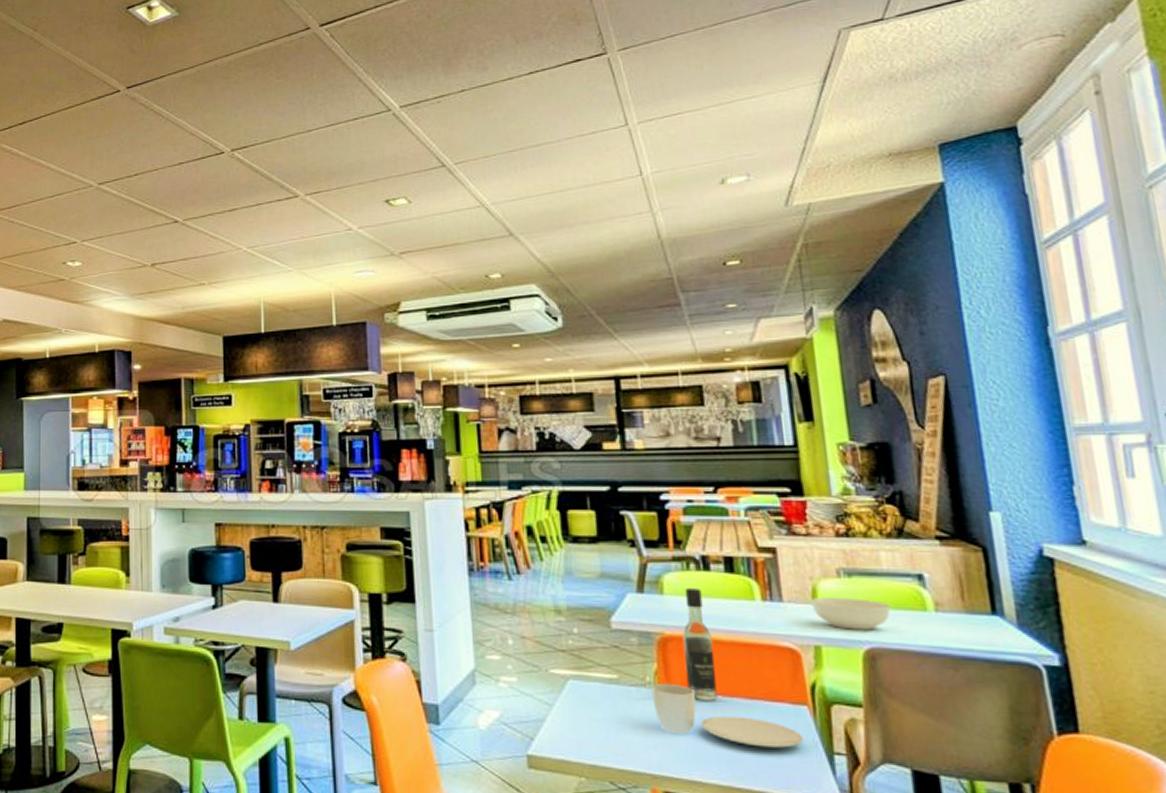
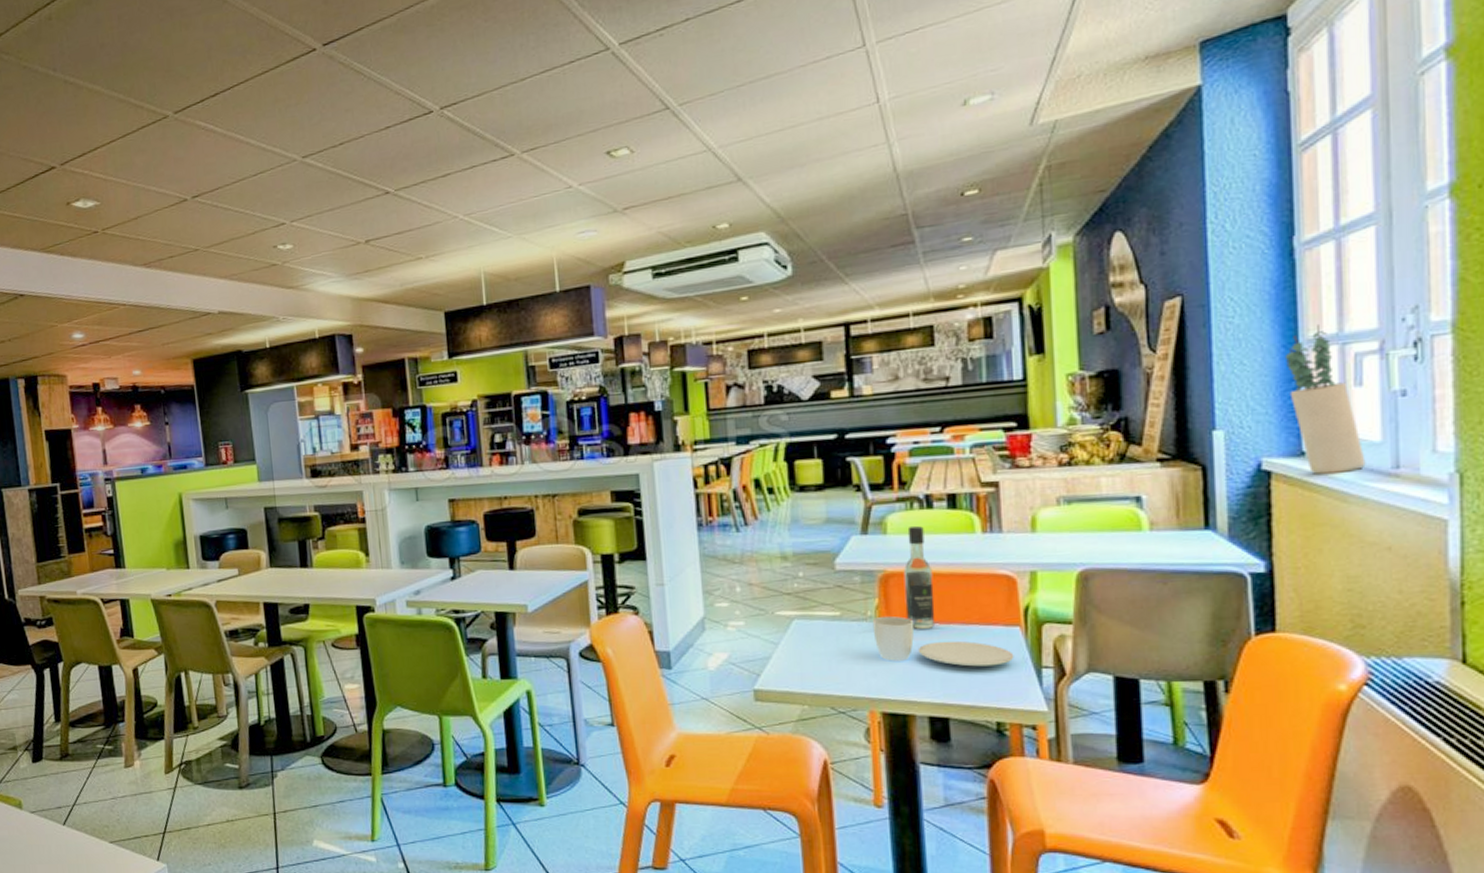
bowl: present [809,596,892,630] -> none [1028,524,1108,554]
vase: none [1053,414,1150,565] -> present [1284,325,1366,474]

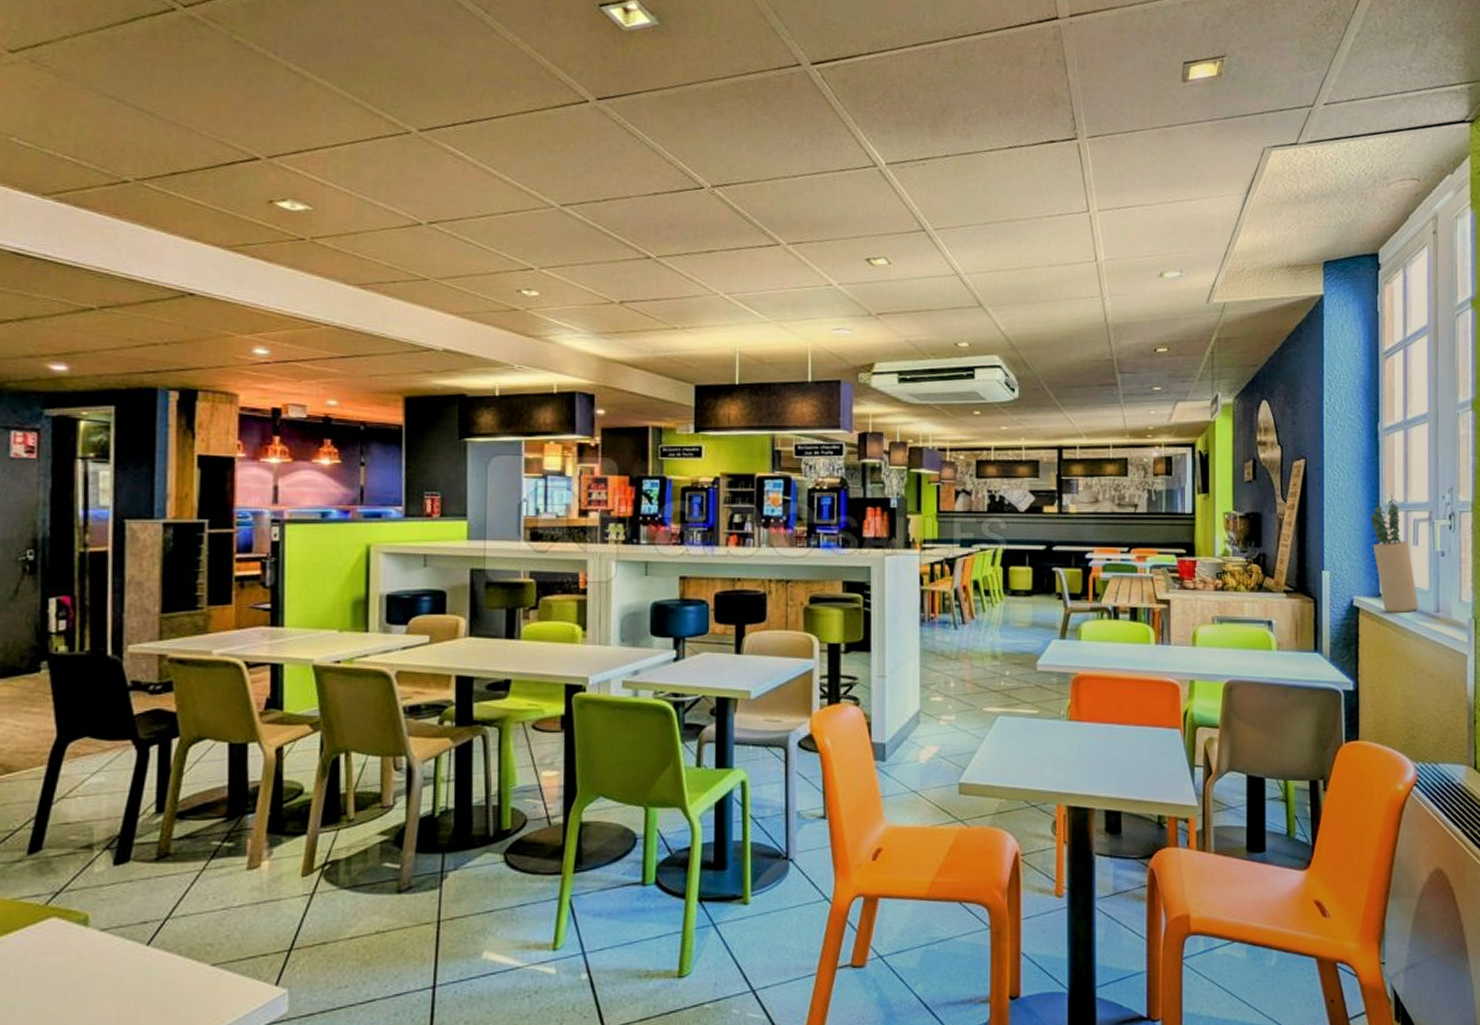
cup: present [872,616,915,662] -> none [1064,716,1098,758]
bottle: present [903,525,935,629] -> none [1092,634,1115,728]
plate: present [917,640,1014,667] -> none [1099,740,1174,765]

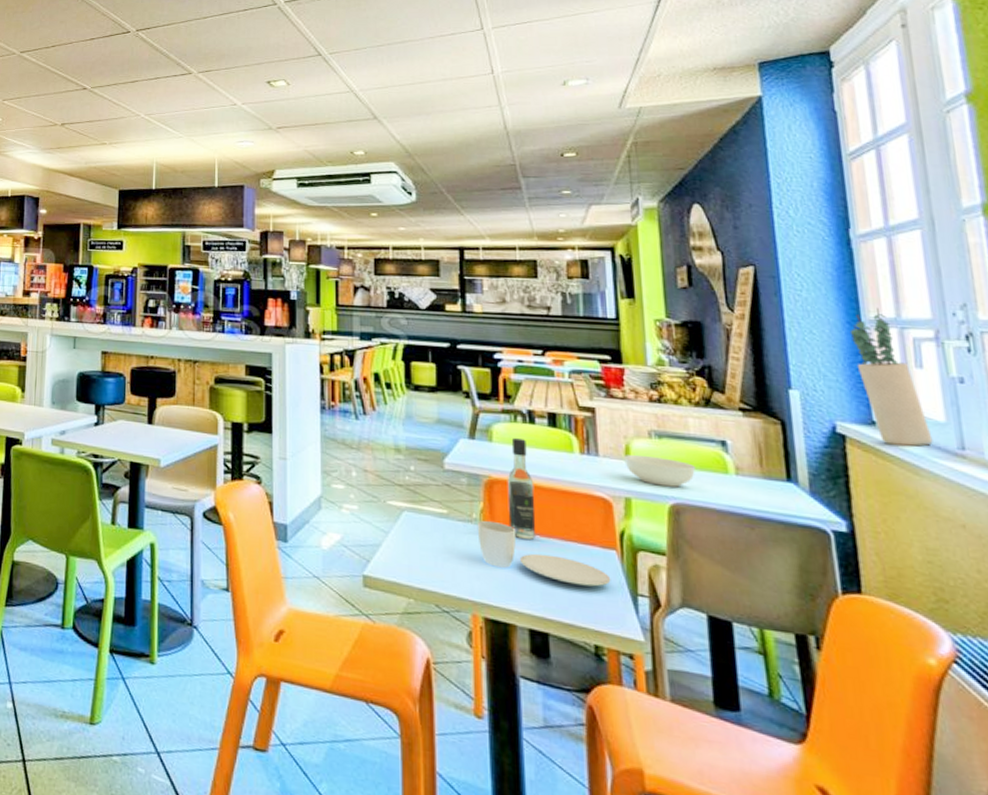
cup: none [1064,716,1098,758] -> present [477,521,517,568]
bottle: none [1092,634,1115,728] -> present [507,437,536,539]
plate: none [1099,740,1174,765] -> present [519,553,611,587]
bowl: none [1190,640,1248,667] -> present [622,454,697,487]

